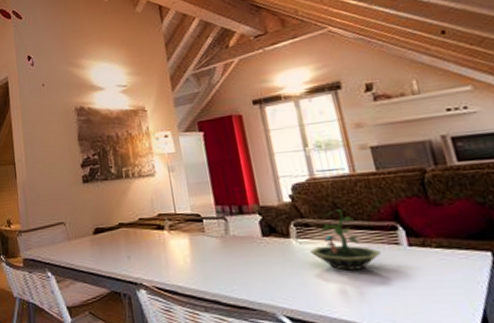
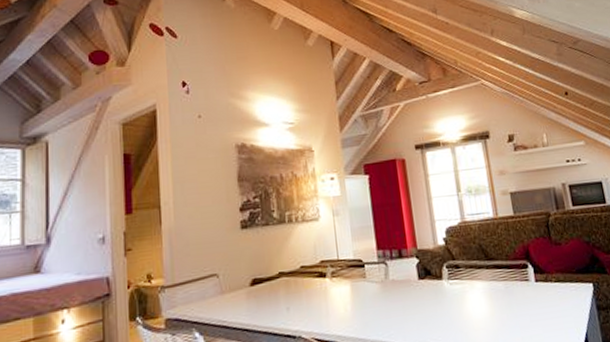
terrarium: present [310,209,381,271] -> none [459,250,515,308]

